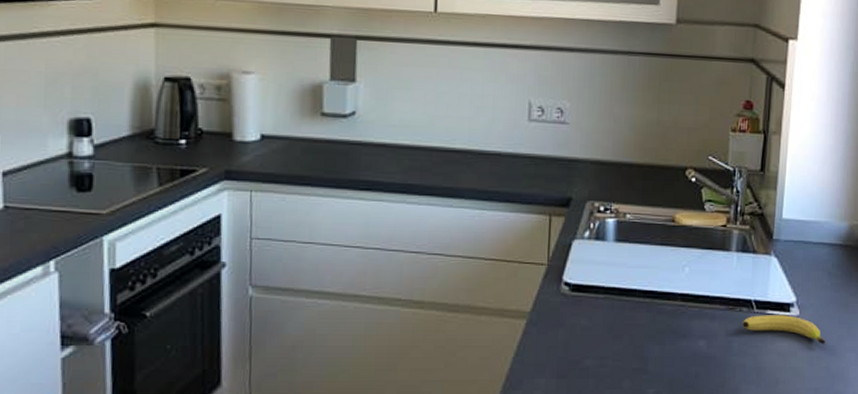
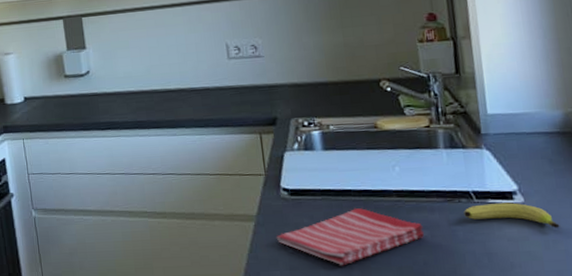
dish towel: none [547,311,702,376] -> present [276,208,425,266]

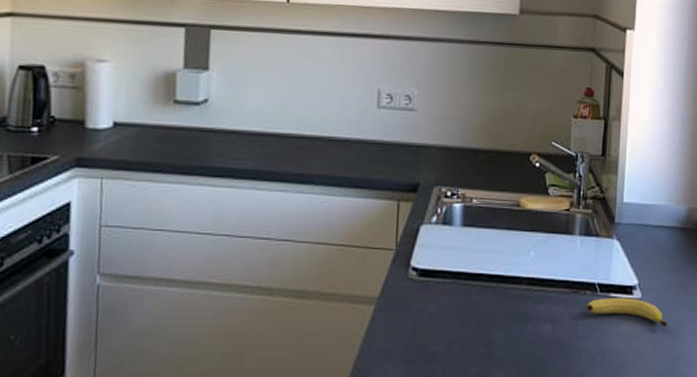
dish towel: present [276,208,425,266] -> none [395,296,547,361]

